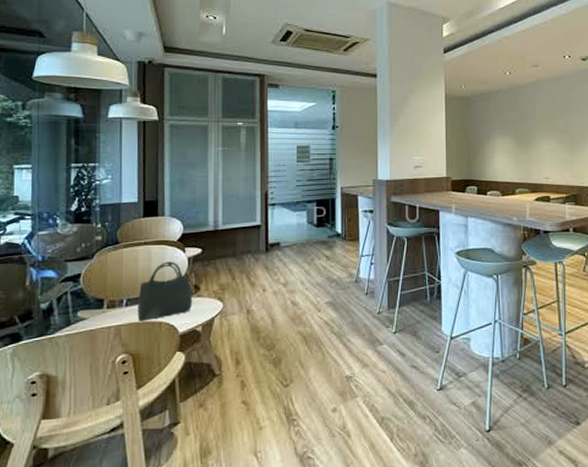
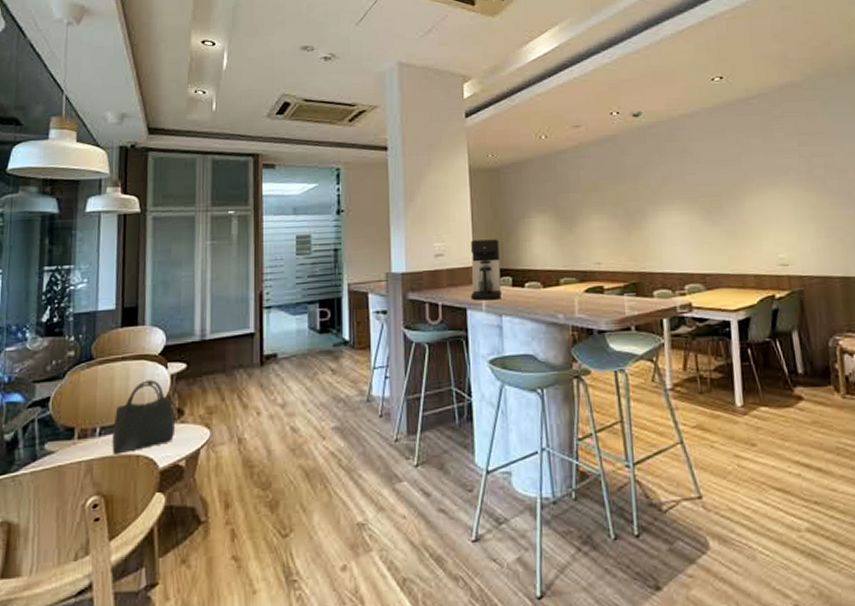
coffee maker: none [443,155,469,205] -> present [470,239,503,301]

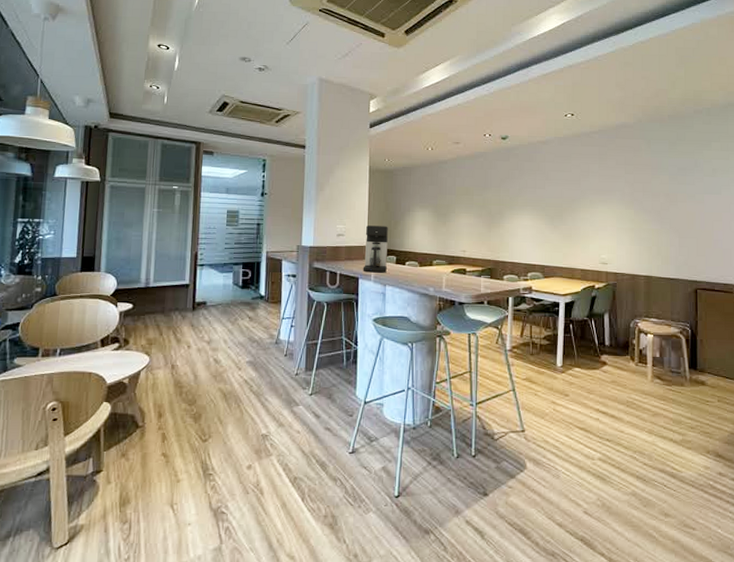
handbag: present [112,380,176,455] -> none [69,315,122,371]

